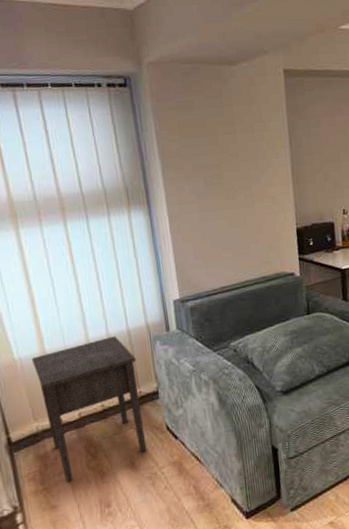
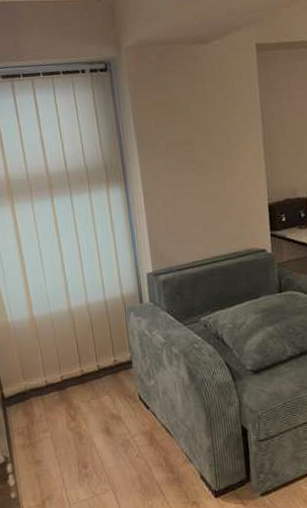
nightstand: present [31,336,147,482] -> none [22,305,121,439]

